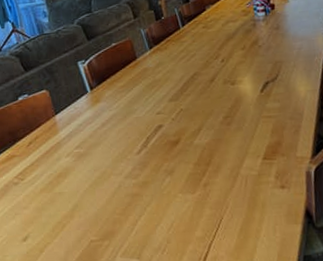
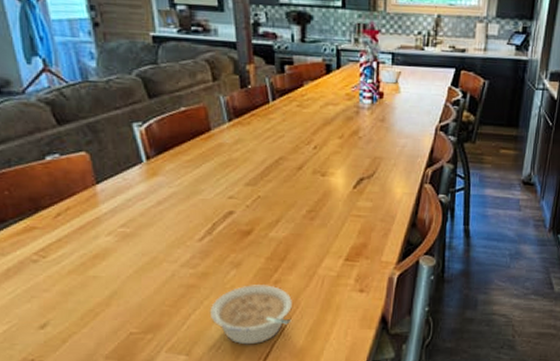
legume: none [152,188,224,247] -> present [209,285,292,345]

